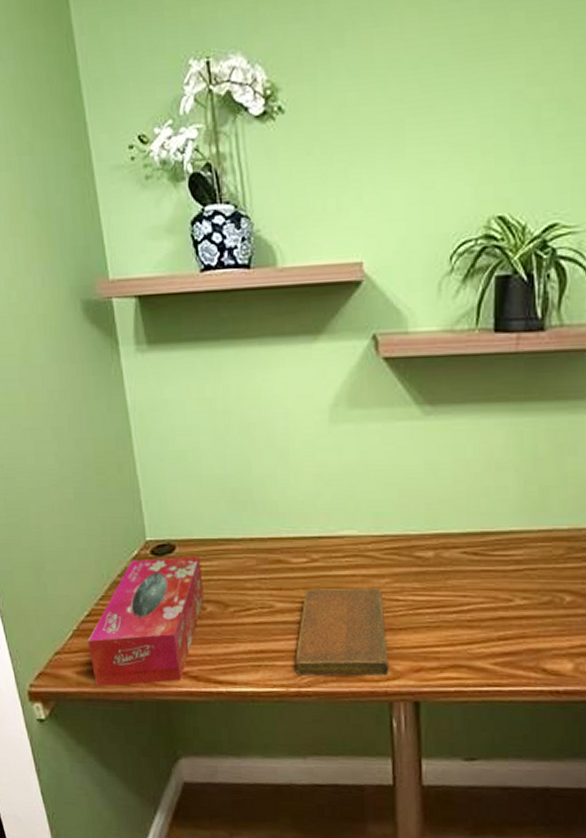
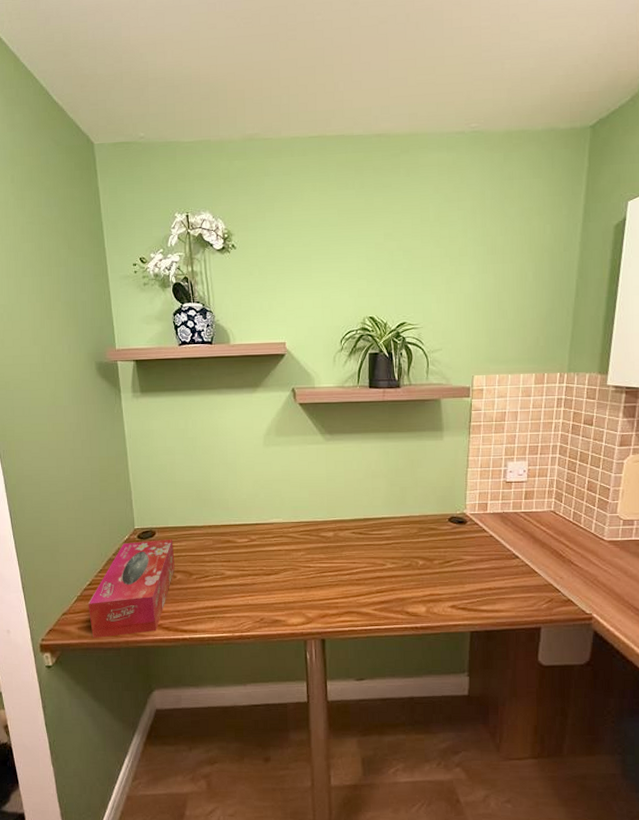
notebook: present [294,588,389,676] -> none [238,559,304,623]

